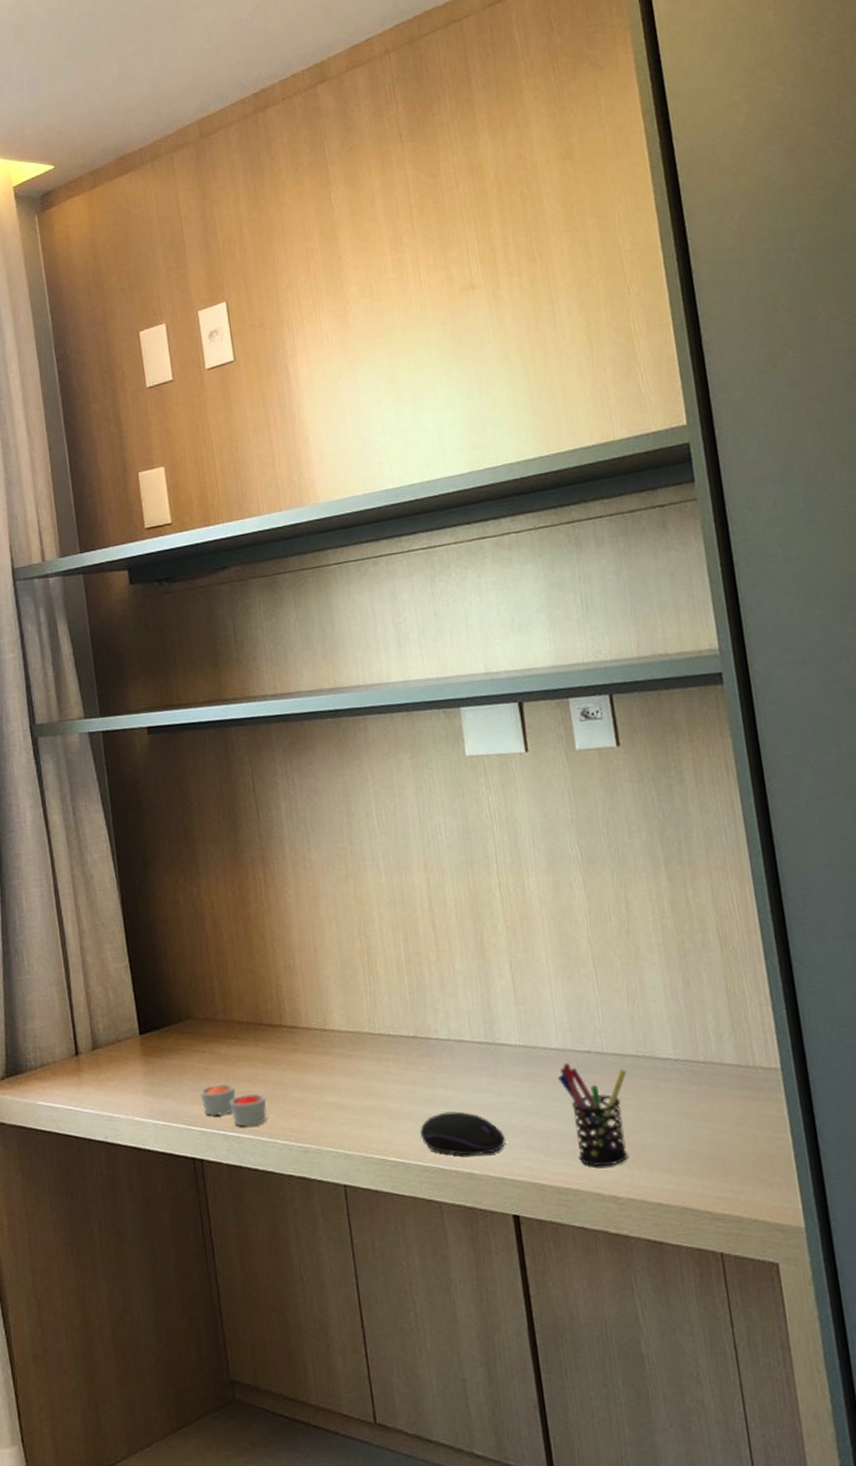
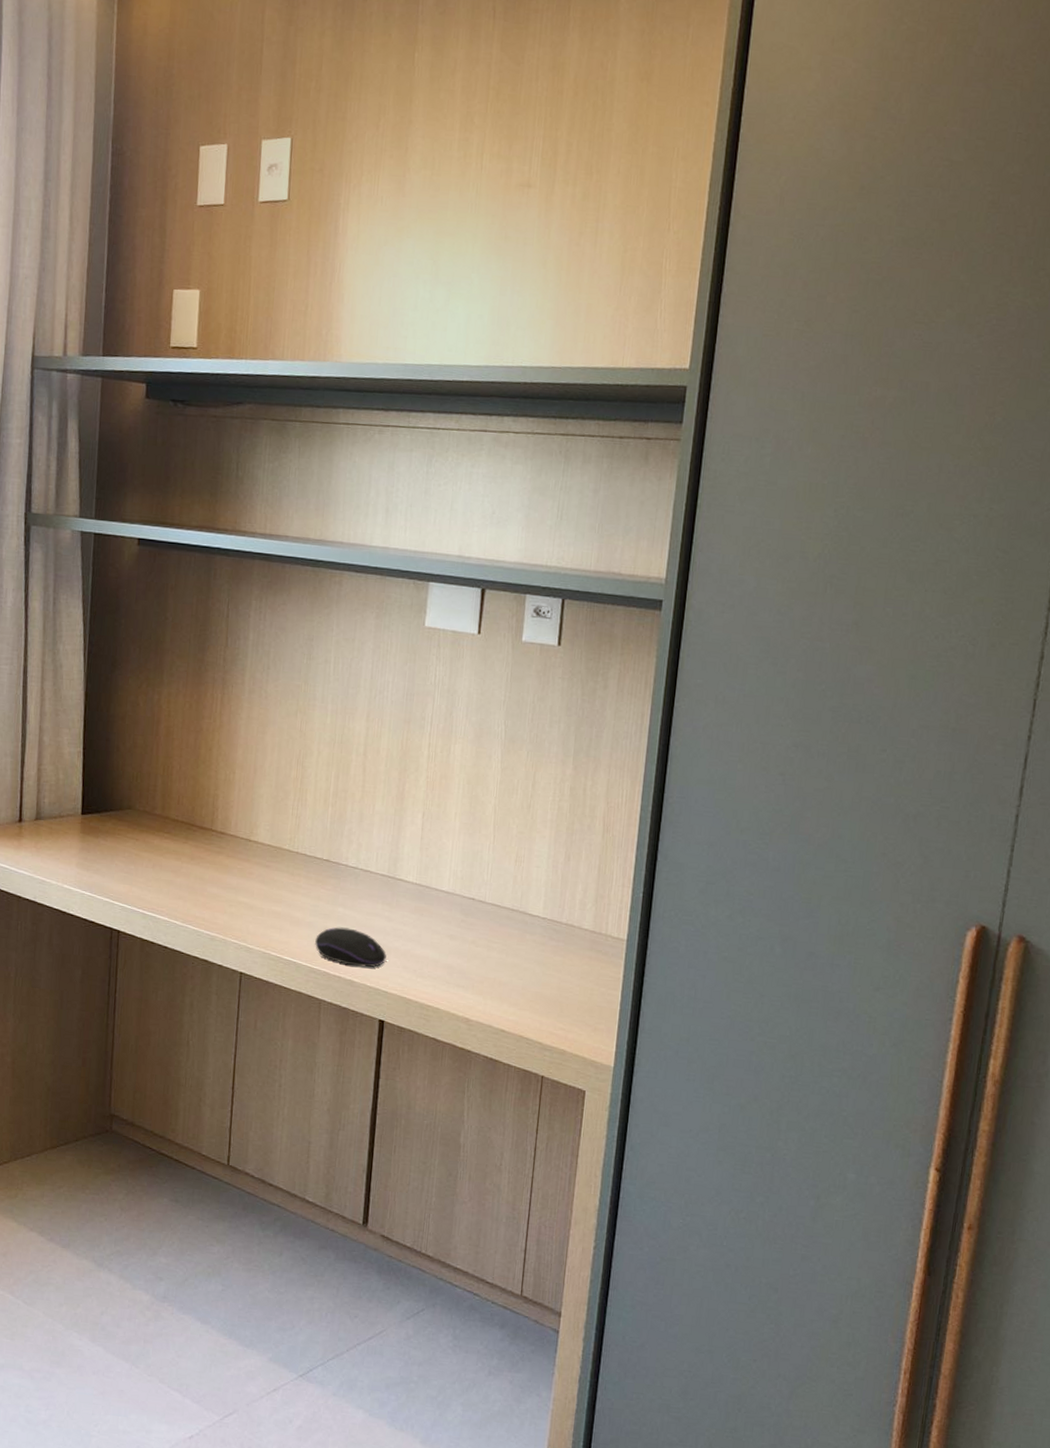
candle: present [200,1083,267,1127] -> none [127,869,186,910]
pen holder: present [558,1063,629,1167] -> none [442,905,501,994]

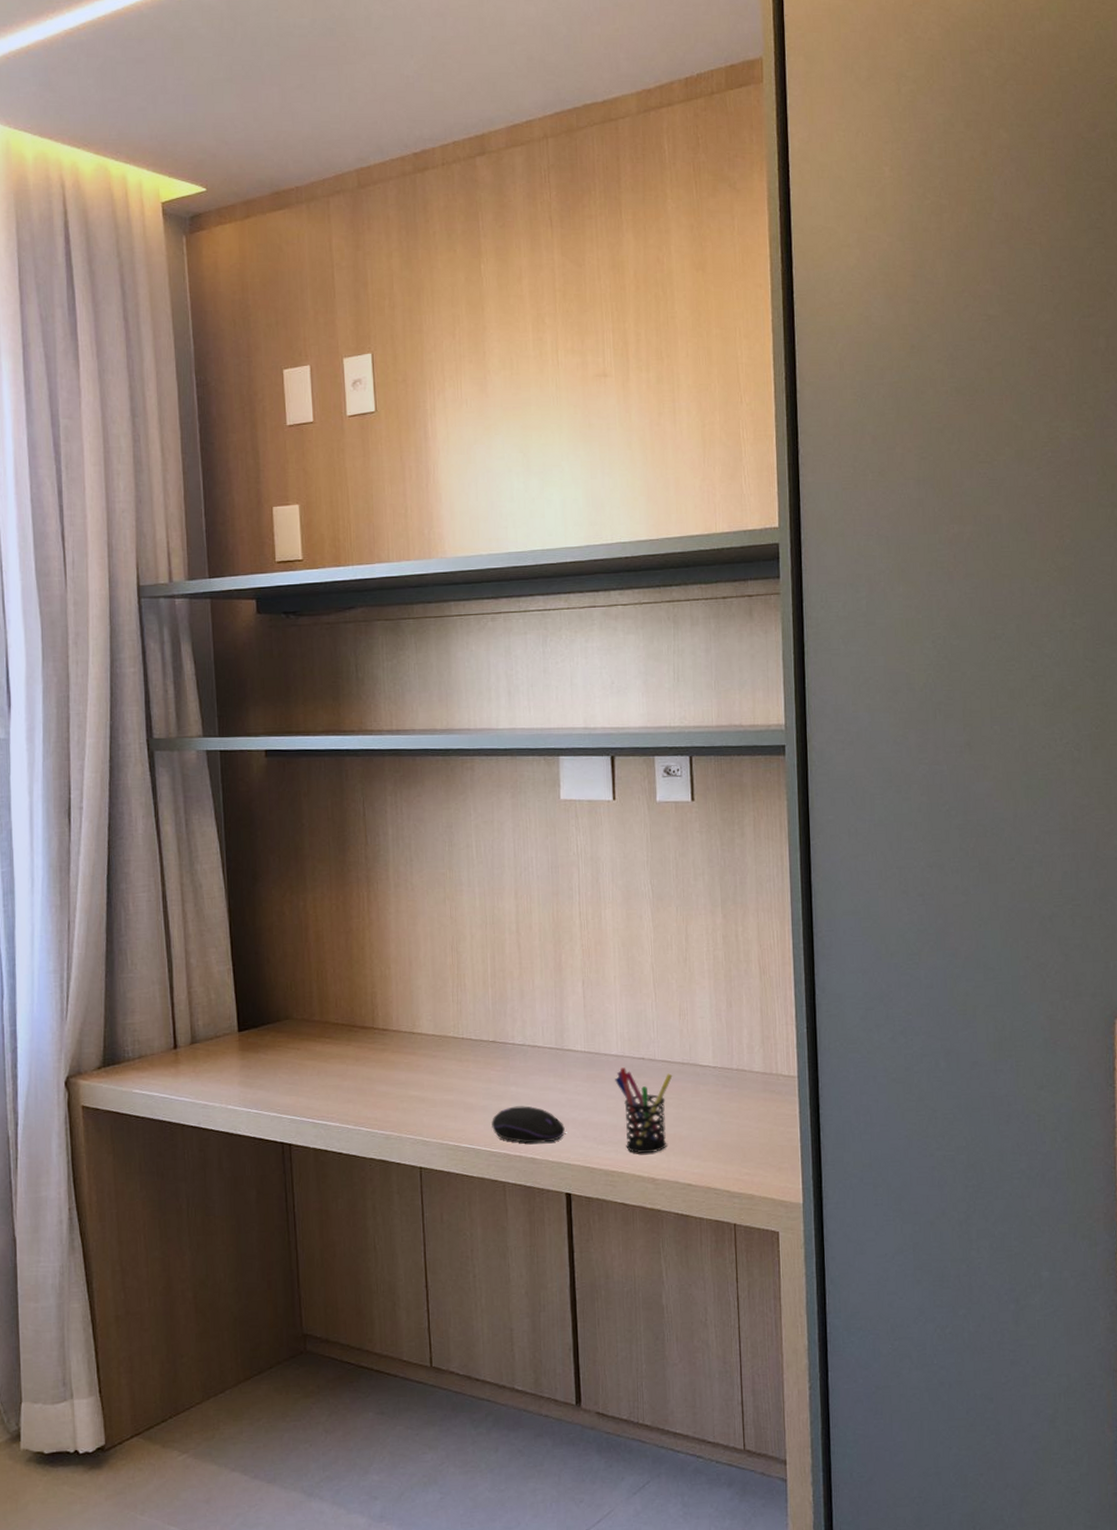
pen holder: none [442,905,501,994] -> present [615,1067,673,1154]

